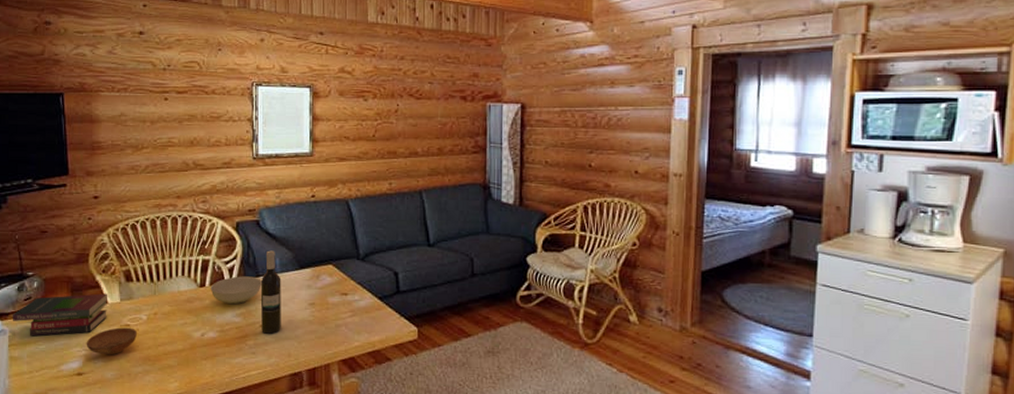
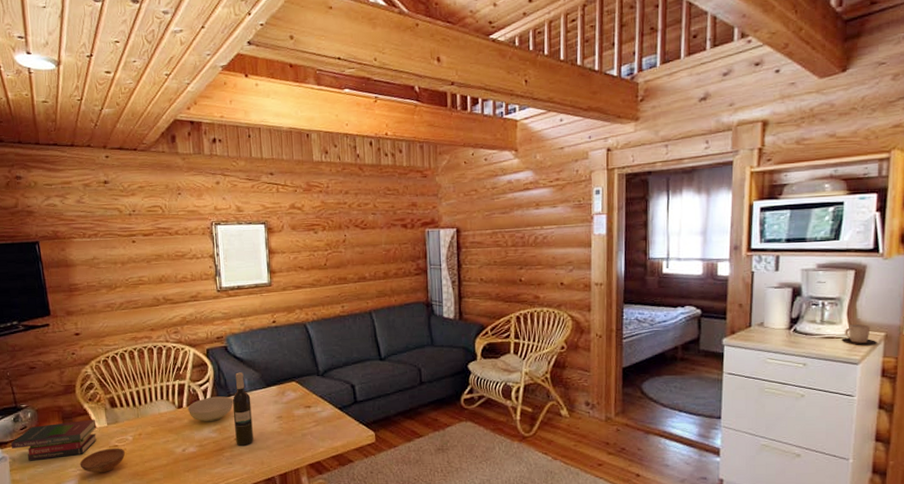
cup: none [953,236,995,262] -> present [841,323,877,345]

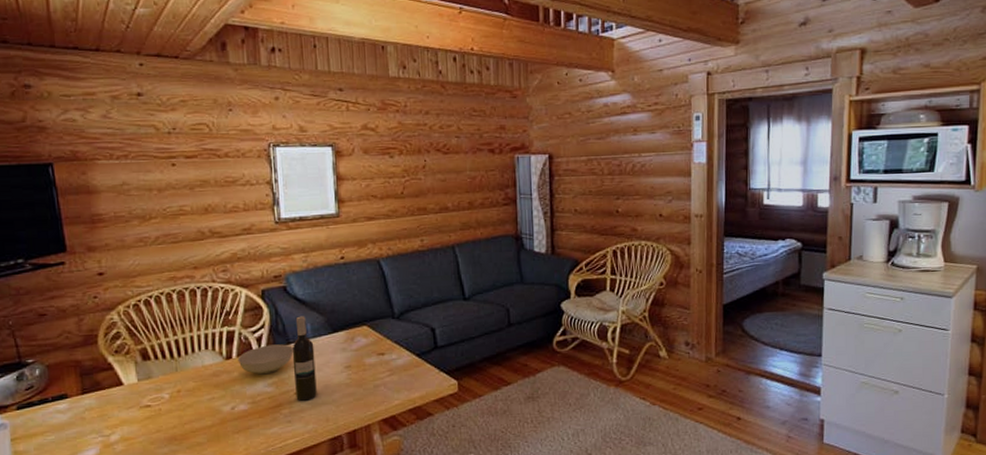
books: present [10,419,97,461] -> none [12,375,124,428]
bowl: present [80,448,125,473] -> none [102,408,159,439]
cup: present [841,323,877,345] -> none [936,256,969,278]

